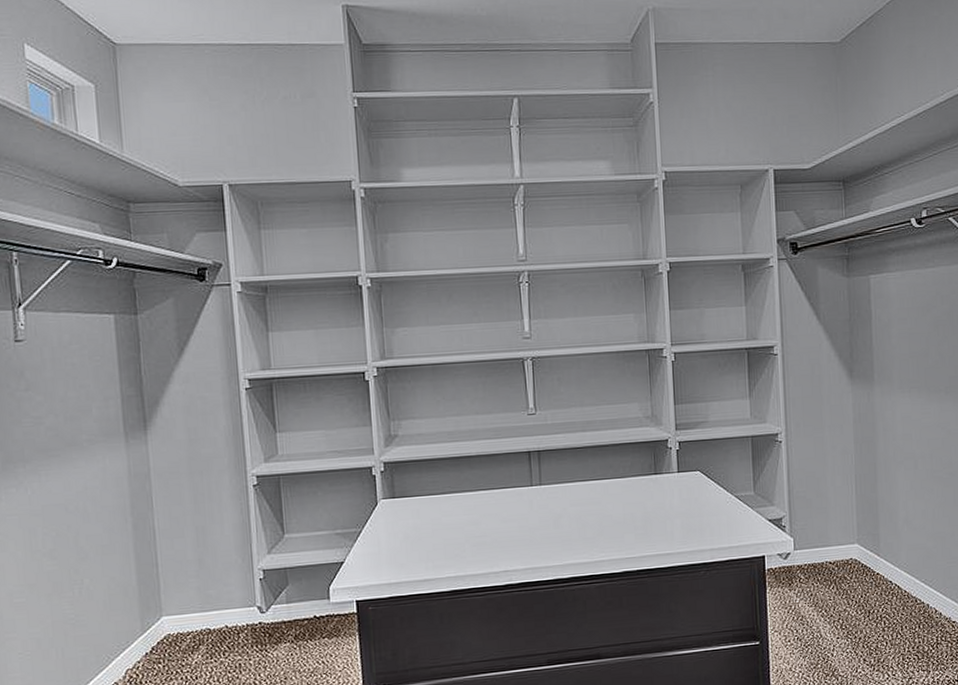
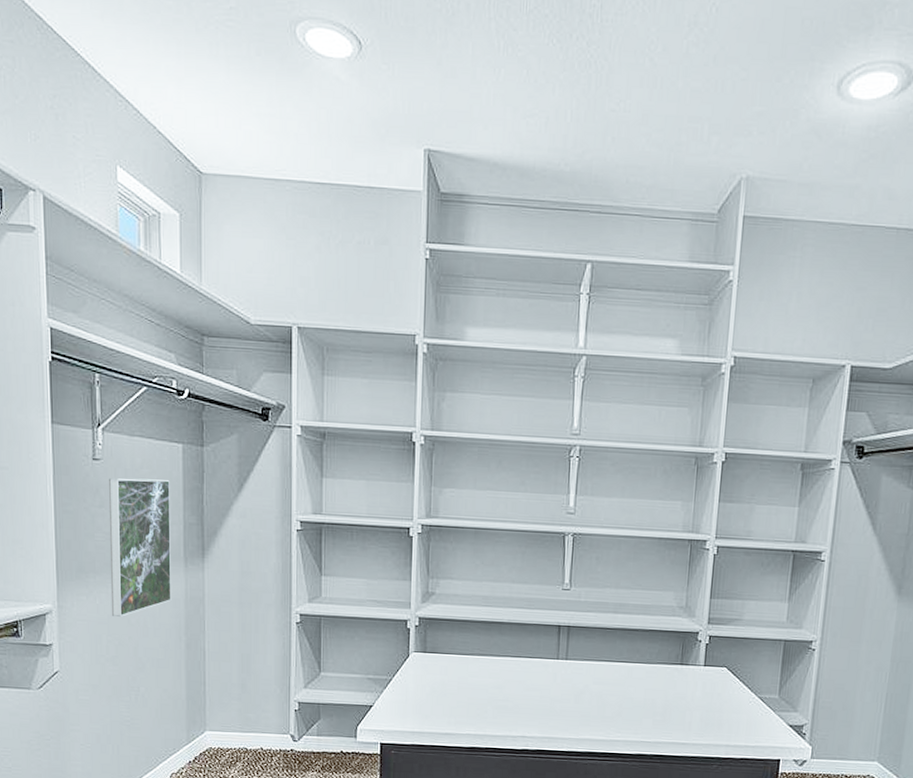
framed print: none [34,354,113,506] -> present [109,478,171,617]

